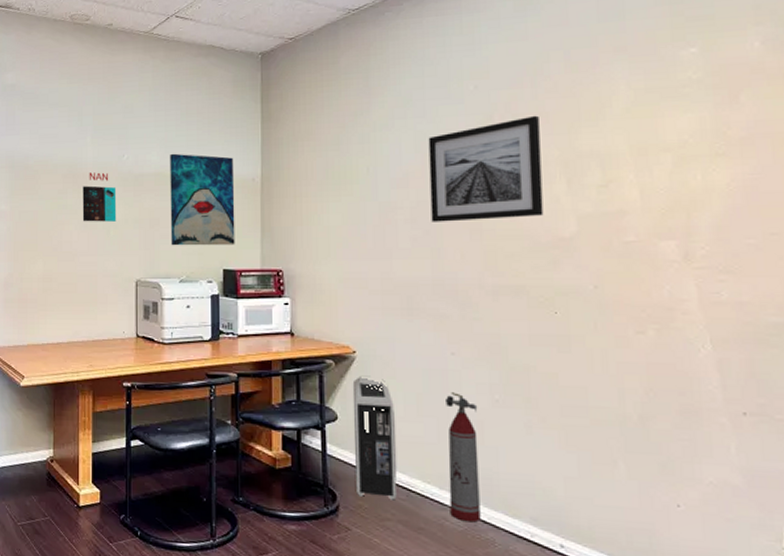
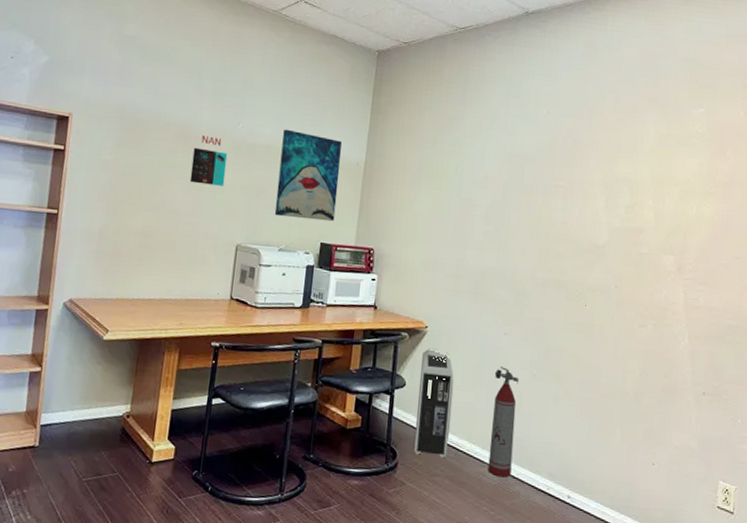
wall art: present [428,115,544,222] -> none [501,142,591,226]

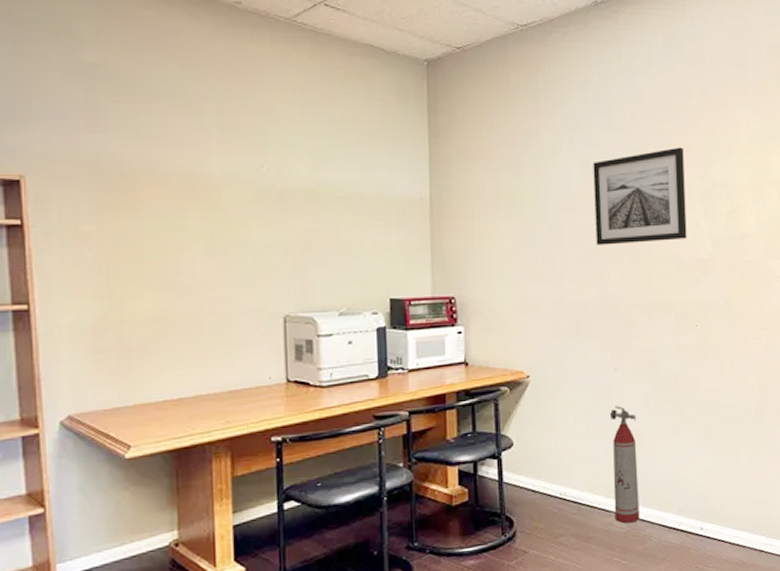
calendar: present [189,135,228,186] -> none [207,186,256,247]
wall art: present [274,129,342,222] -> none [323,166,403,274]
air purifier: present [414,348,454,459] -> none [527,398,569,518]
wall art: none [501,142,591,226] -> present [593,147,687,245]

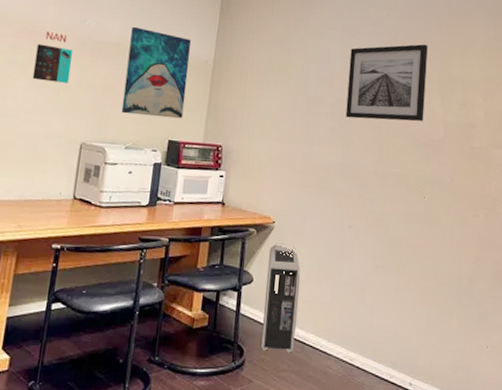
calendar: none [207,186,256,247] -> present [32,31,74,83]
wall art: none [323,166,403,274] -> present [121,26,191,119]
air purifier: none [527,398,569,518] -> present [261,243,301,353]
fire extinguisher: present [609,406,640,524] -> none [333,259,363,369]

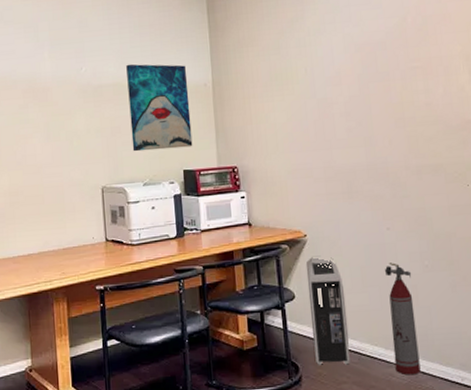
calendar: present [32,31,74,83] -> none [43,86,79,135]
fire extinguisher: none [333,259,363,369] -> present [384,263,421,375]
wall art: present [345,44,428,122] -> none [355,16,453,114]

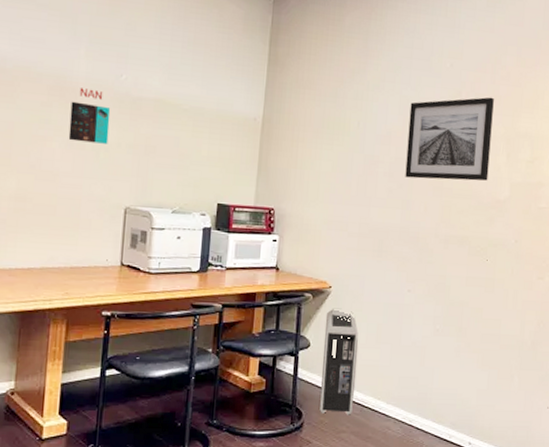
calendar: none [43,86,79,135] -> present [68,88,111,144]
wall art: present [126,64,193,152] -> none [166,81,238,181]
wall art: none [355,16,453,114] -> present [405,97,494,181]
fire extinguisher: present [384,263,421,375] -> none [392,323,423,430]

